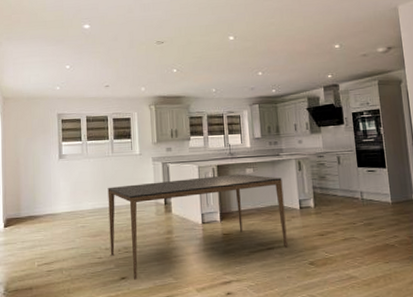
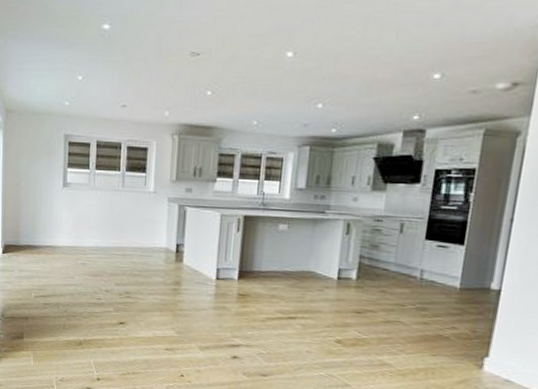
dining table: present [108,174,288,280] -> none [110,225,322,327]

